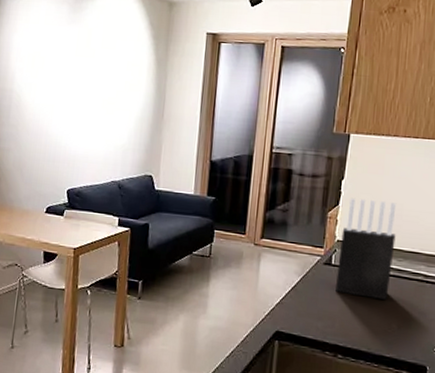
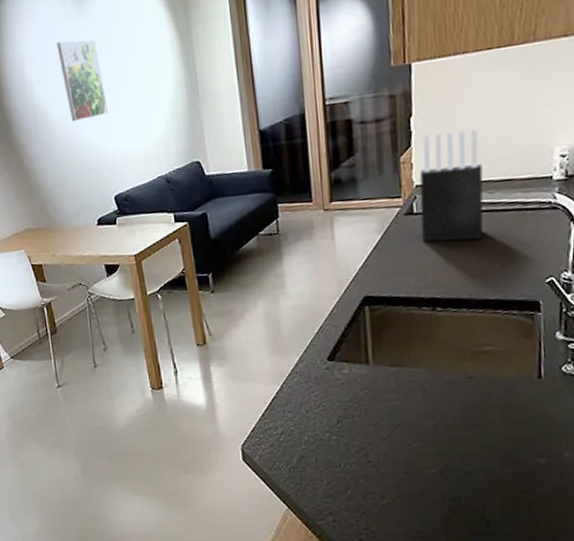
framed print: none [43,41,82,115] -> present [57,40,109,122]

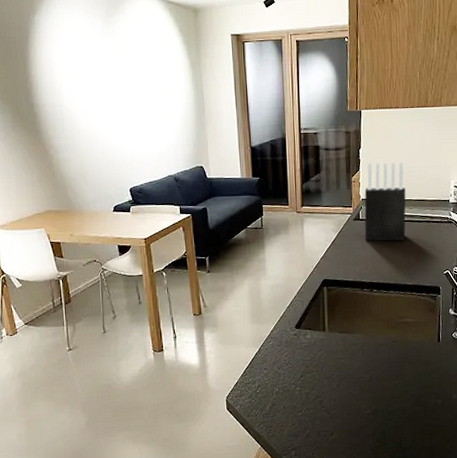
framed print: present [57,40,109,122] -> none [86,55,129,123]

